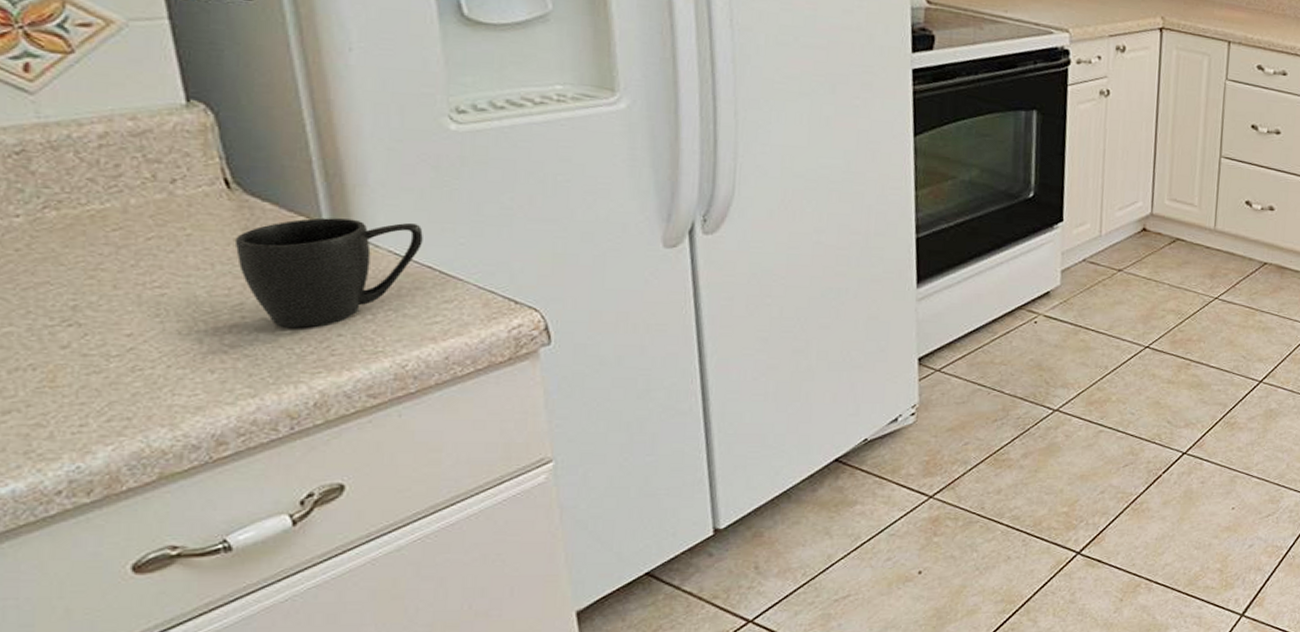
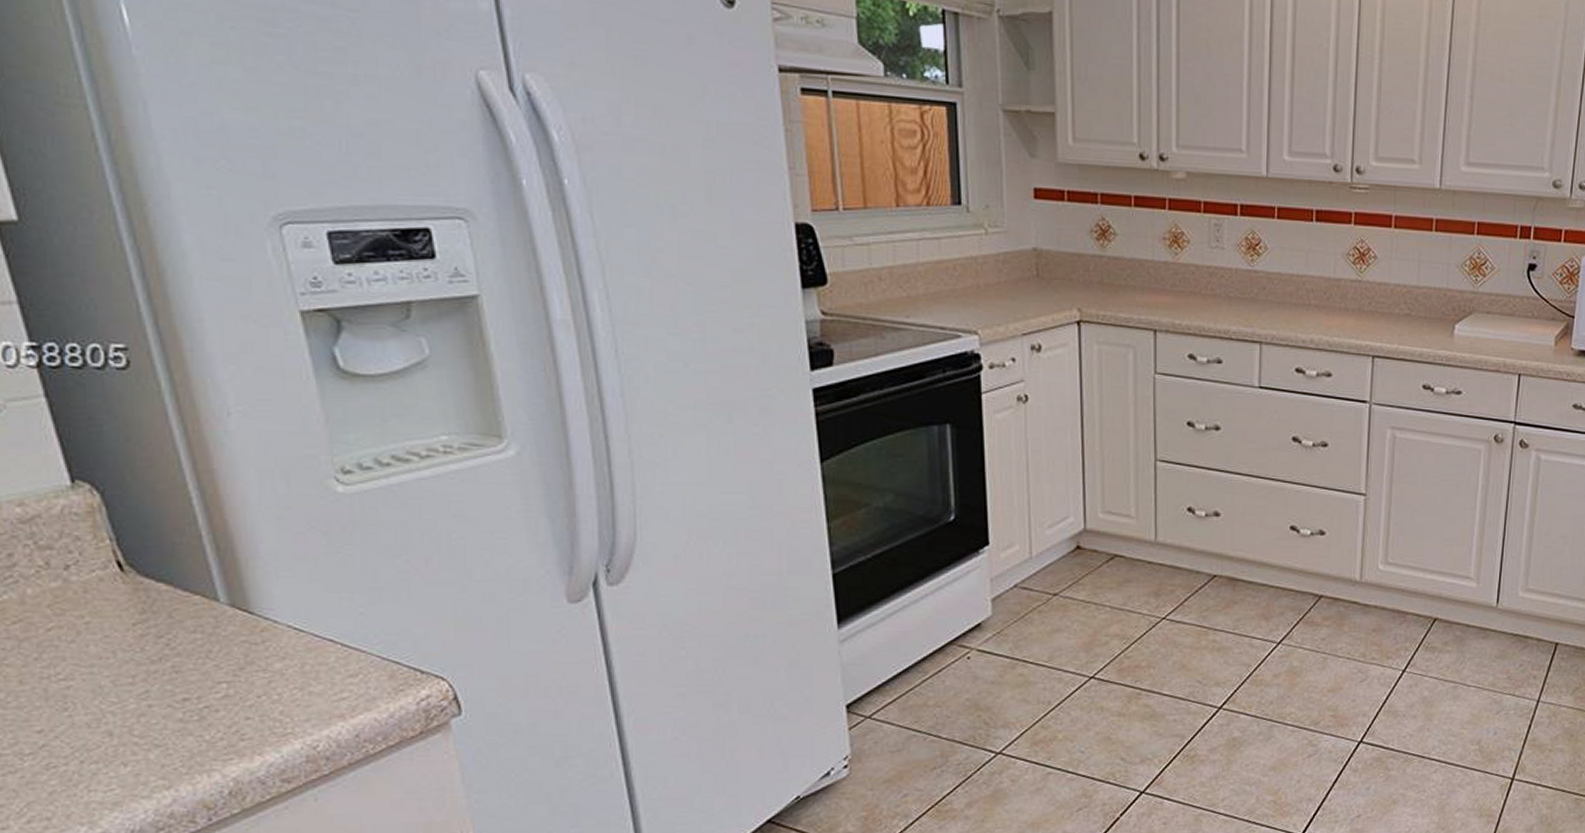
mug: present [234,218,423,328] -> none [133,594,321,714]

